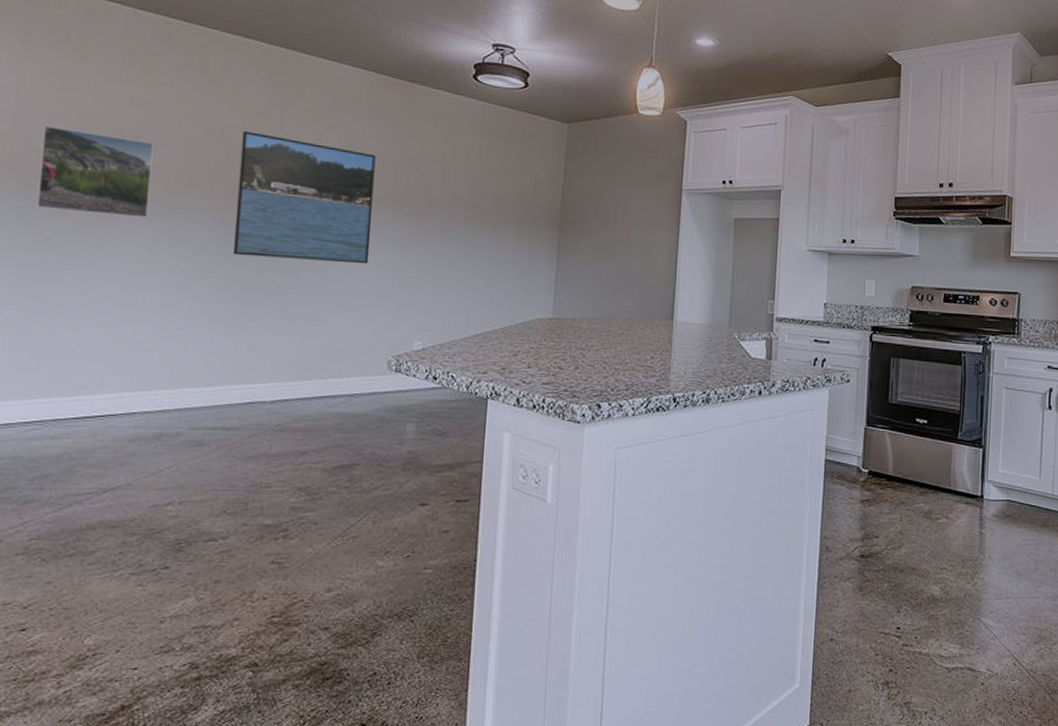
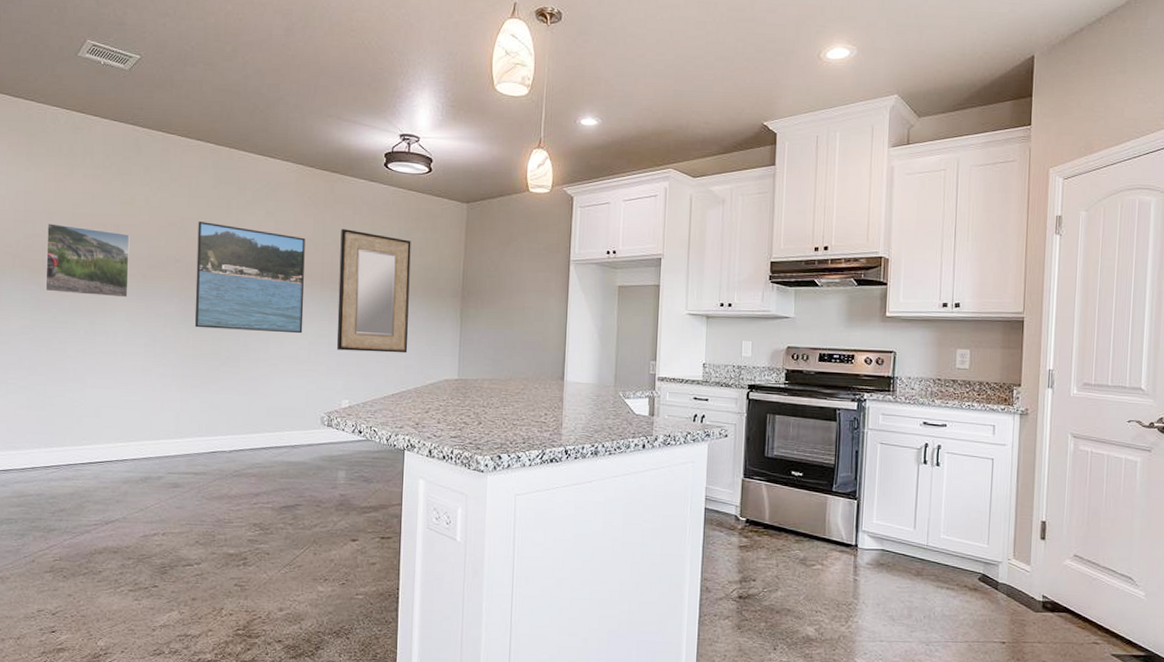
home mirror: none [409,146,502,289] -> present [336,229,411,354]

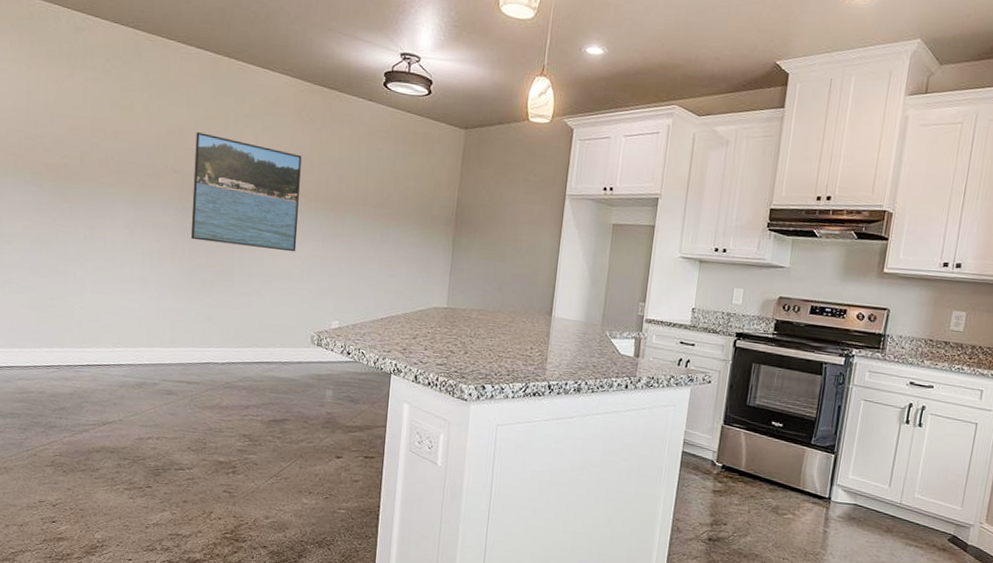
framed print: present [44,222,130,298] -> none [45,124,129,205]
home mirror: present [336,229,411,354] -> none [328,148,407,279]

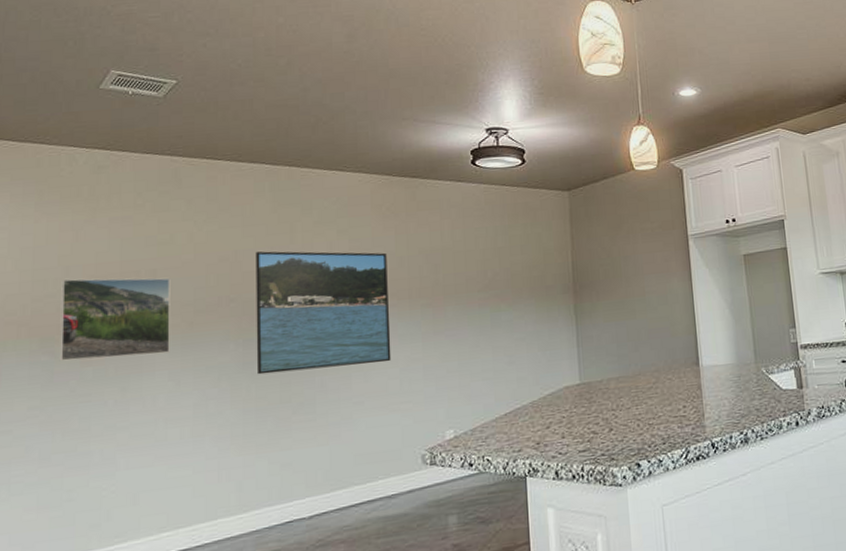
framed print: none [45,124,129,205] -> present [59,277,171,361]

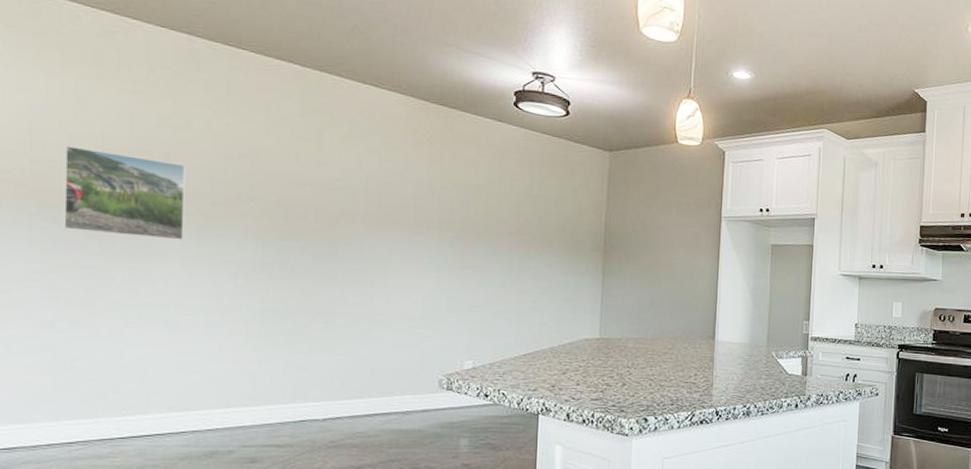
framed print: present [255,251,392,375] -> none [275,154,418,287]

